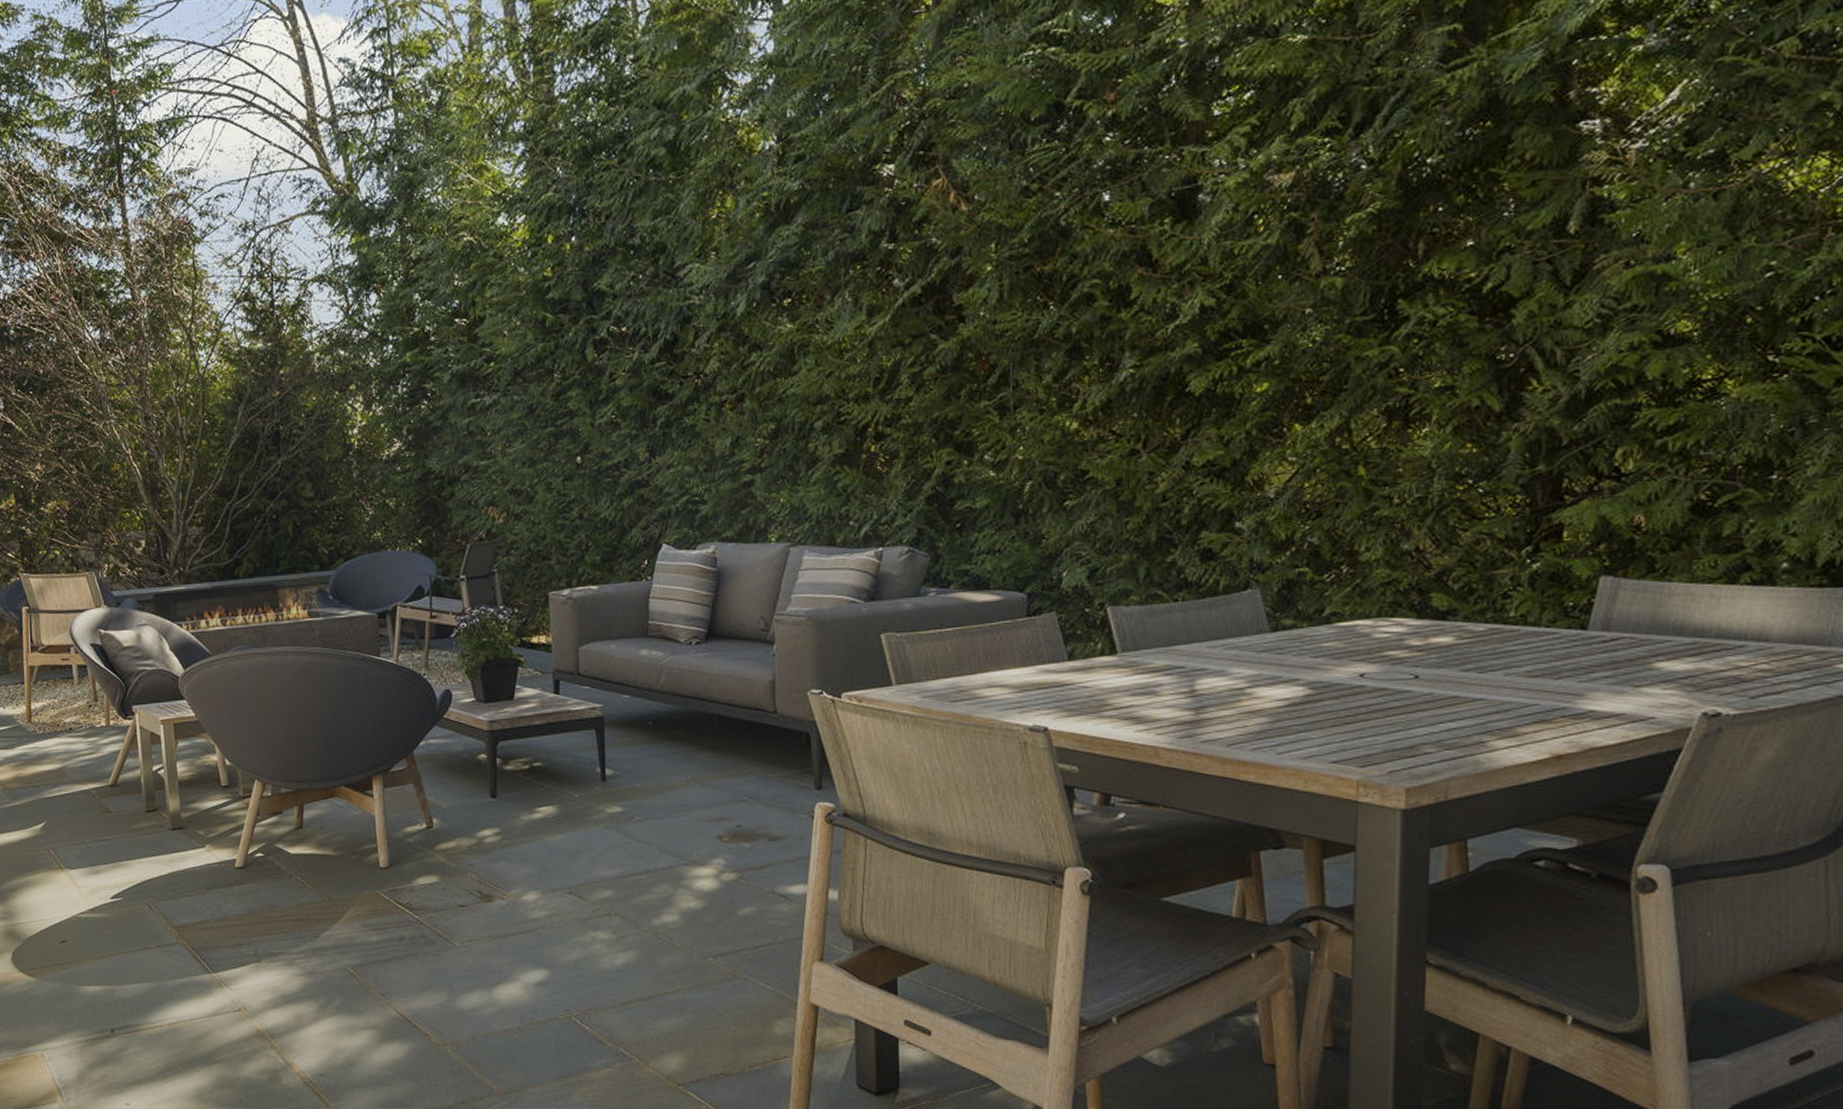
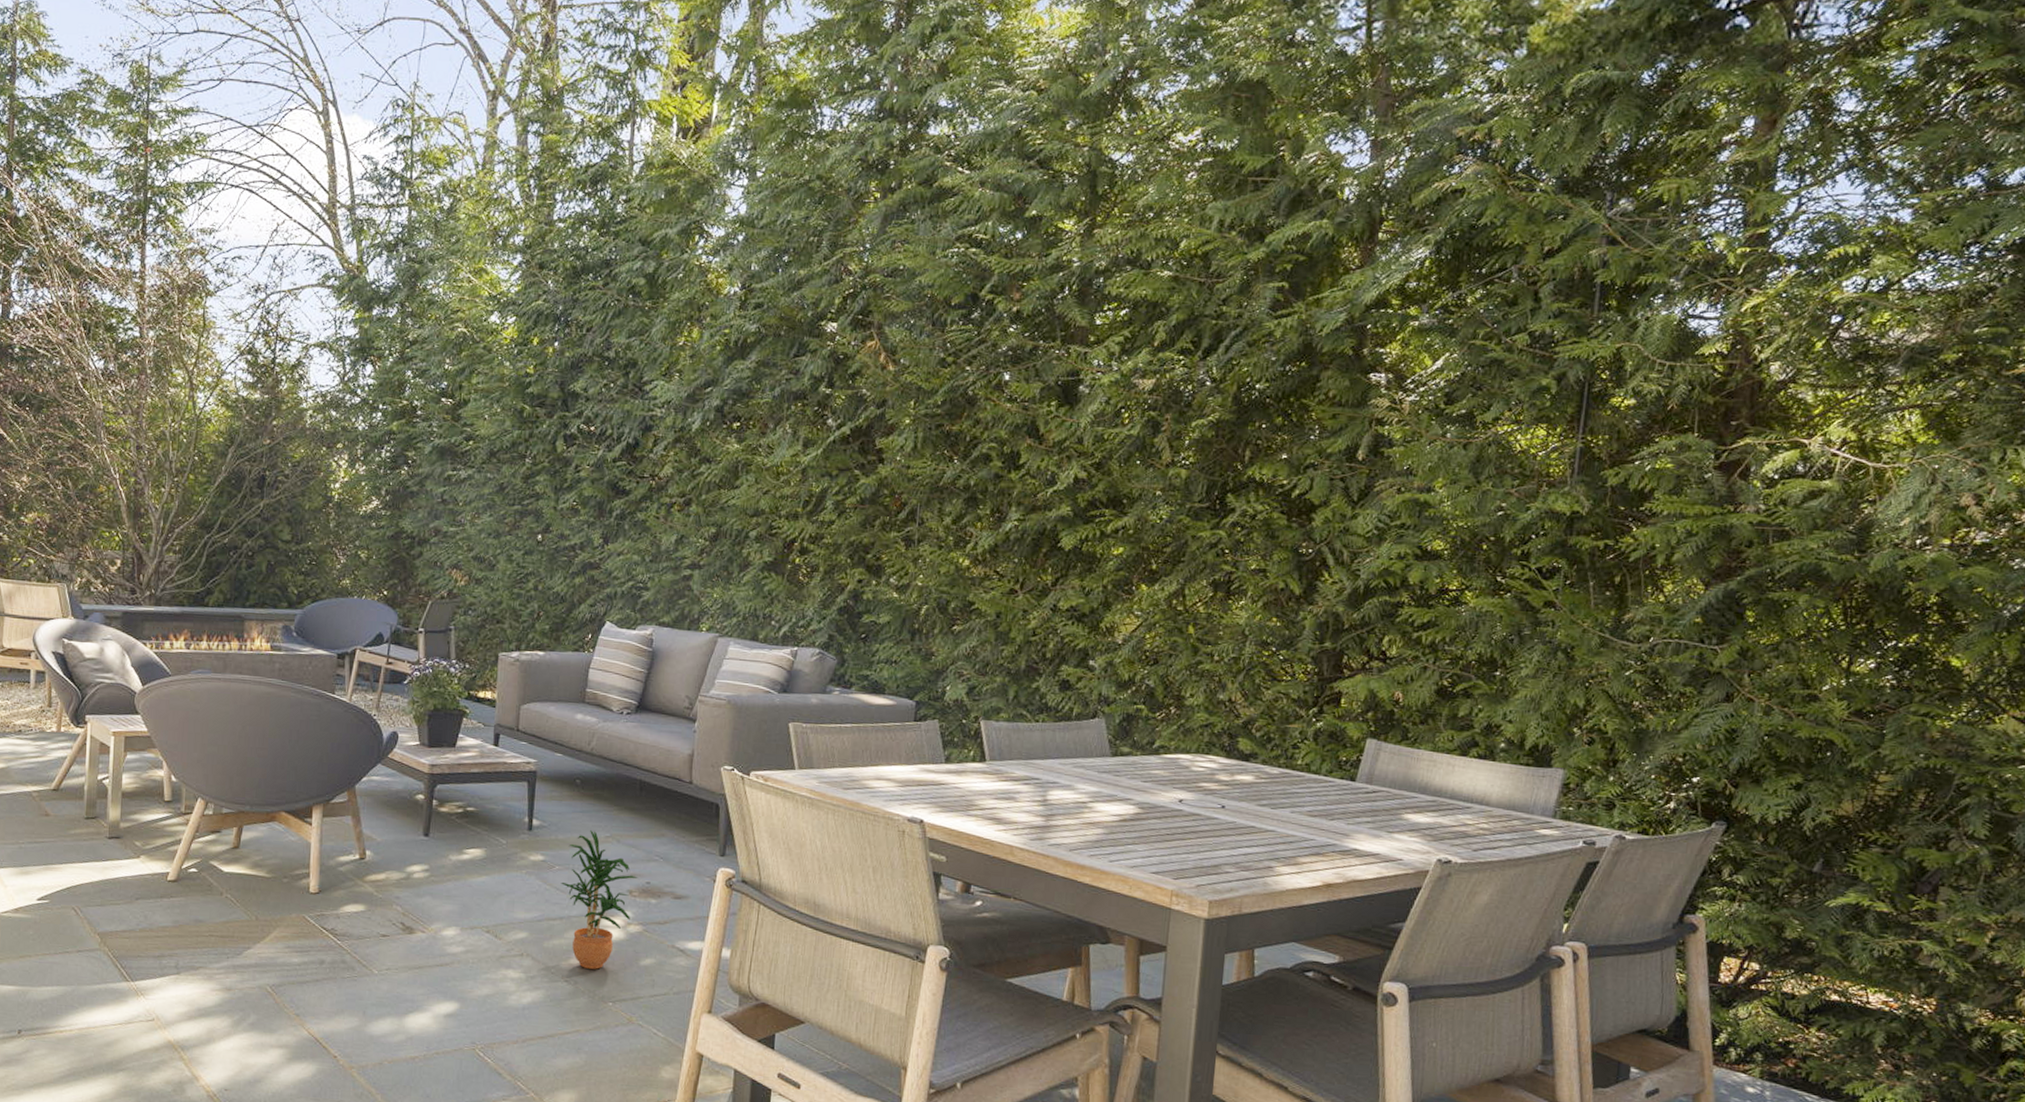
potted plant: none [643,774,727,923] -> present [561,829,638,969]

